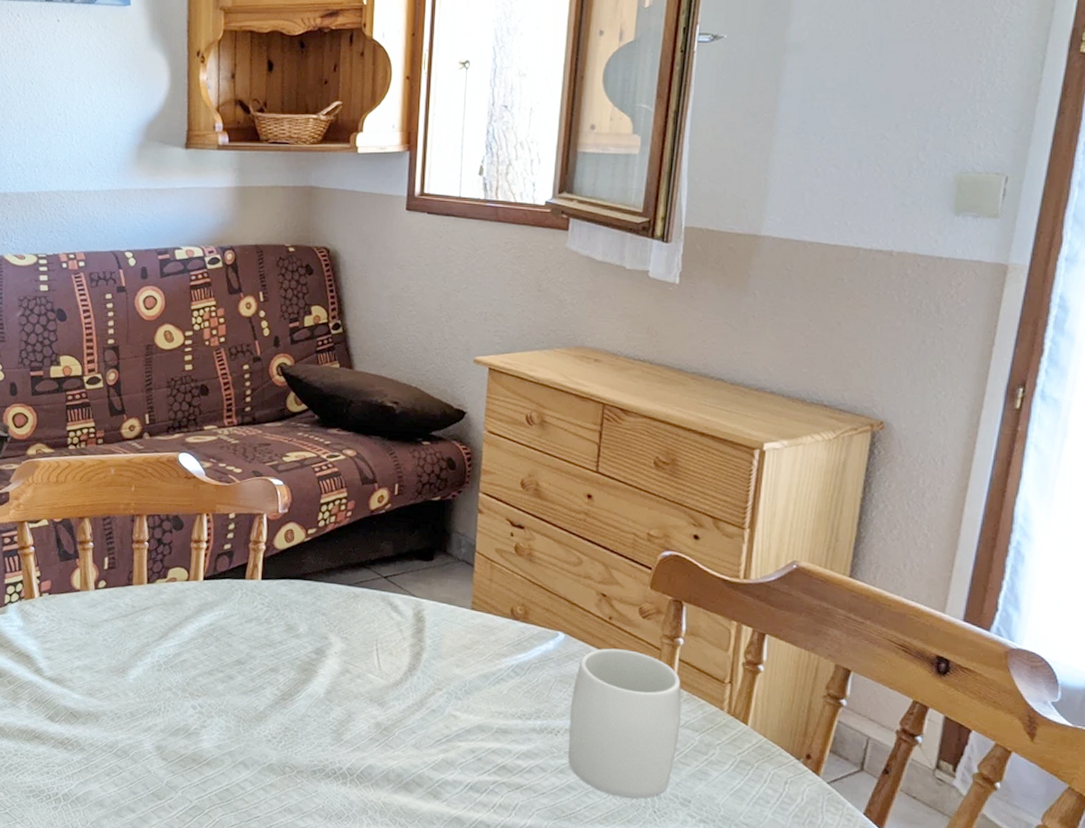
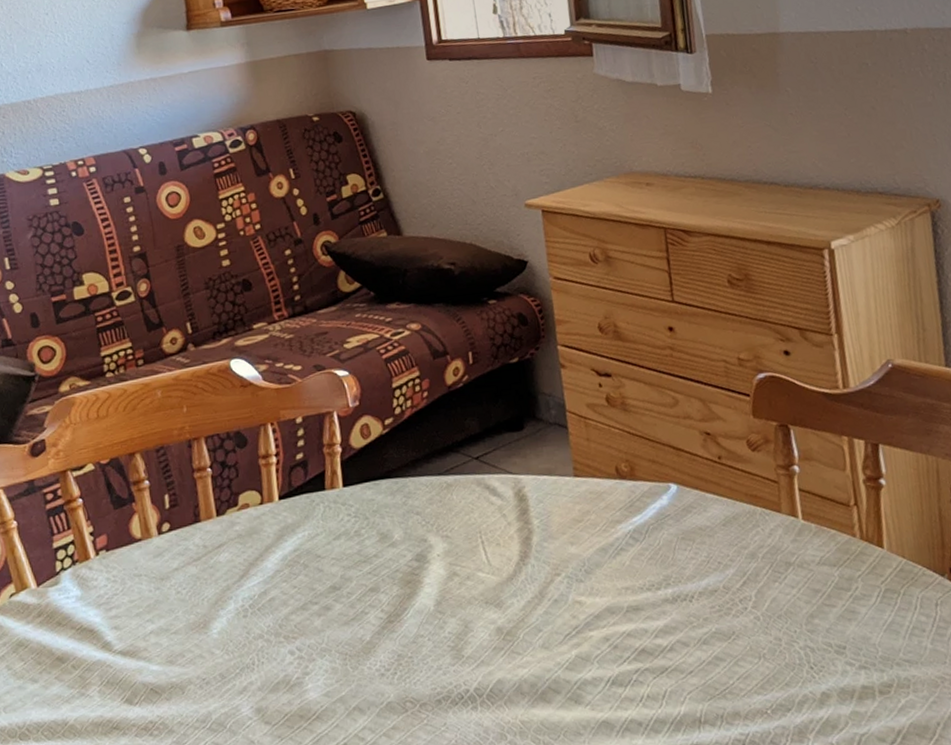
mug: present [568,648,682,799] -> none [697,489,820,659]

